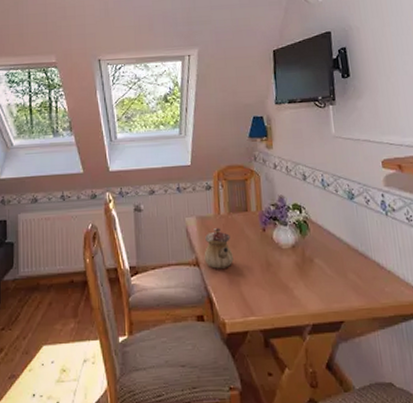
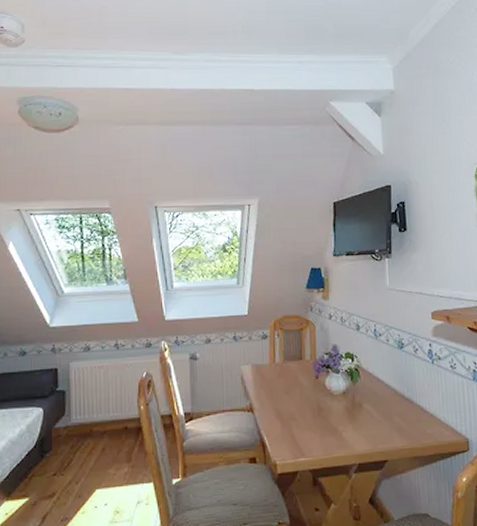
teapot: present [204,227,234,269] -> none [258,374,287,414]

